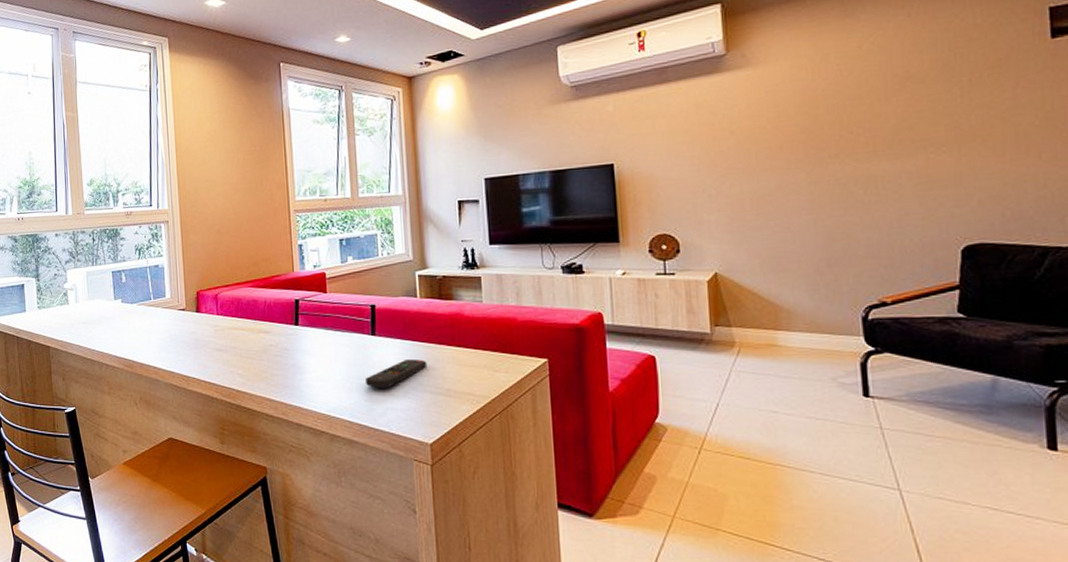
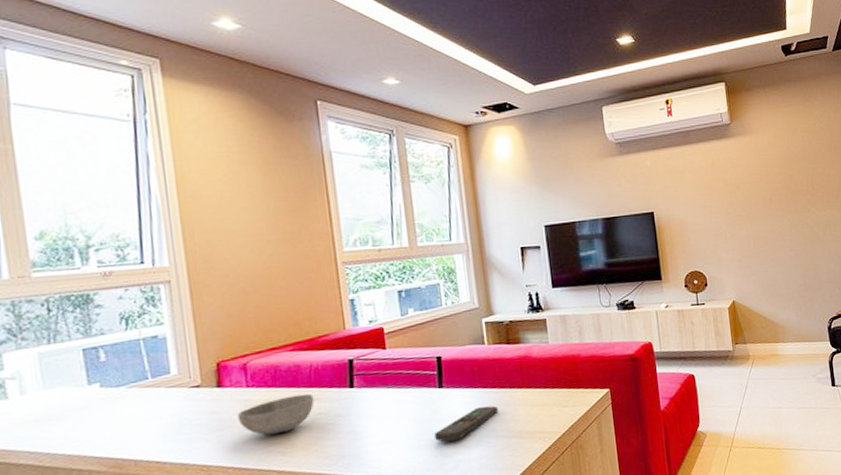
bowl: none [209,326,267,359] -> present [237,393,315,435]

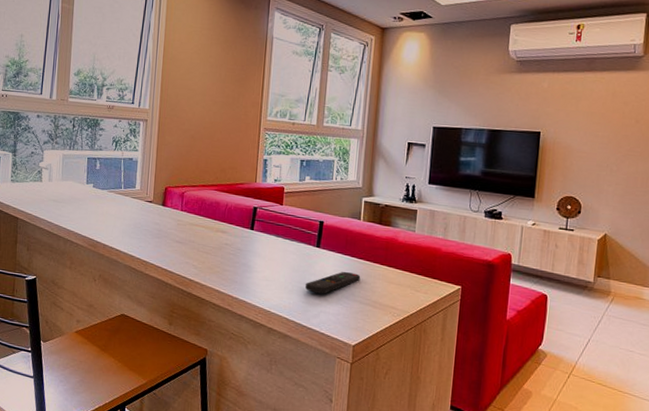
bowl: present [237,393,315,435] -> none [171,224,224,252]

